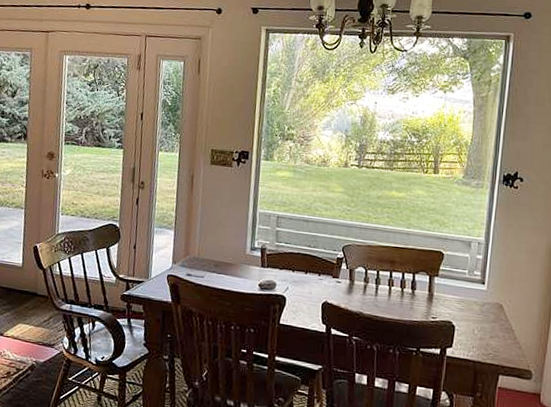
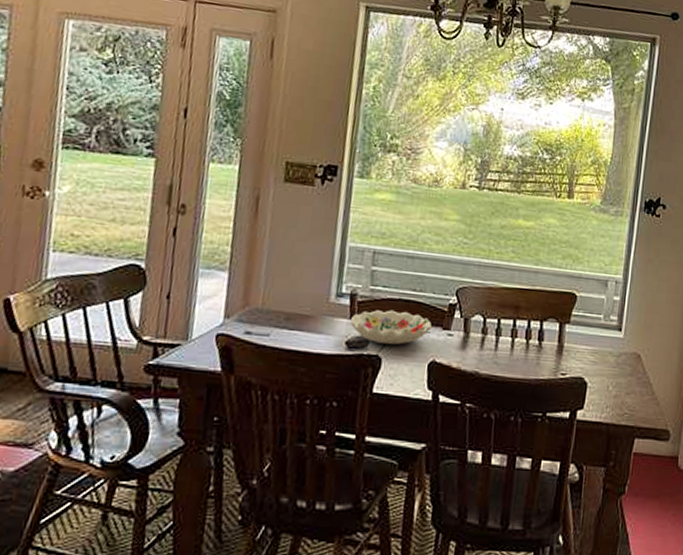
decorative bowl: none [261,261,324,288] -> present [349,310,432,345]

